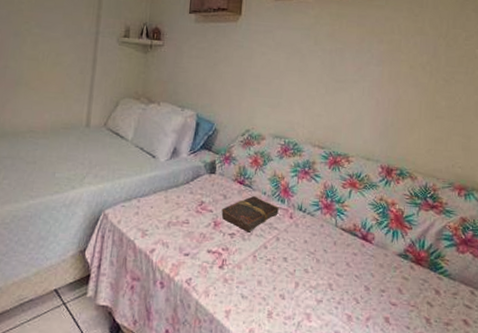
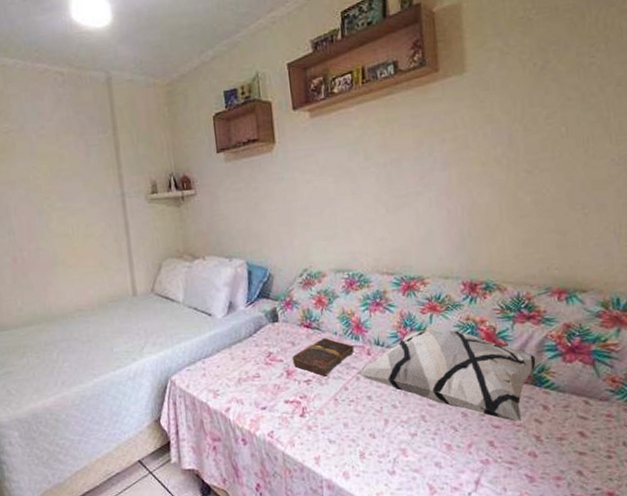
decorative pillow: none [277,203,442,303] -> present [356,329,545,422]

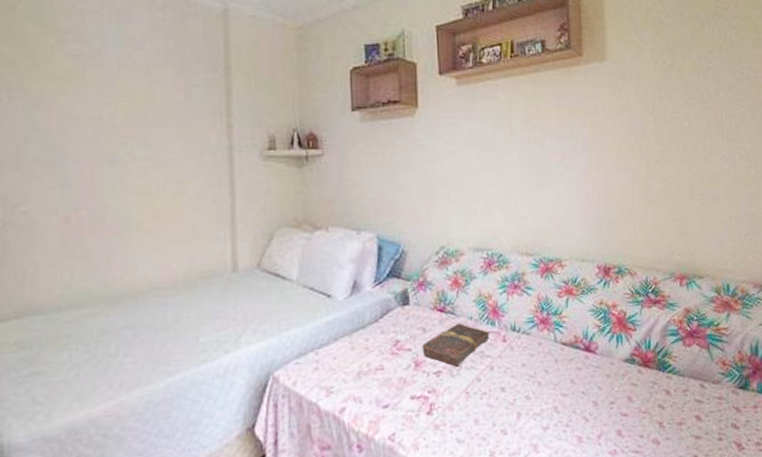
decorative pillow: present [356,329,545,422] -> none [490,314,669,409]

